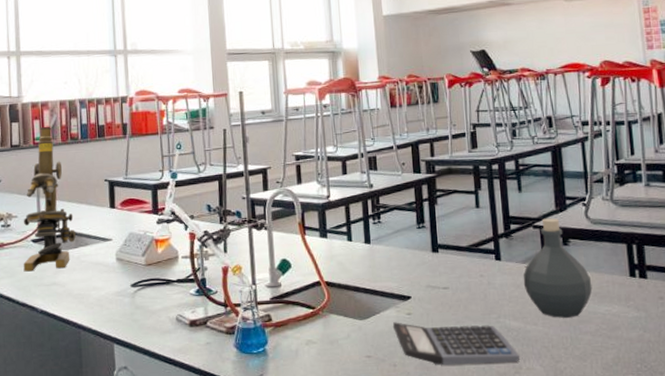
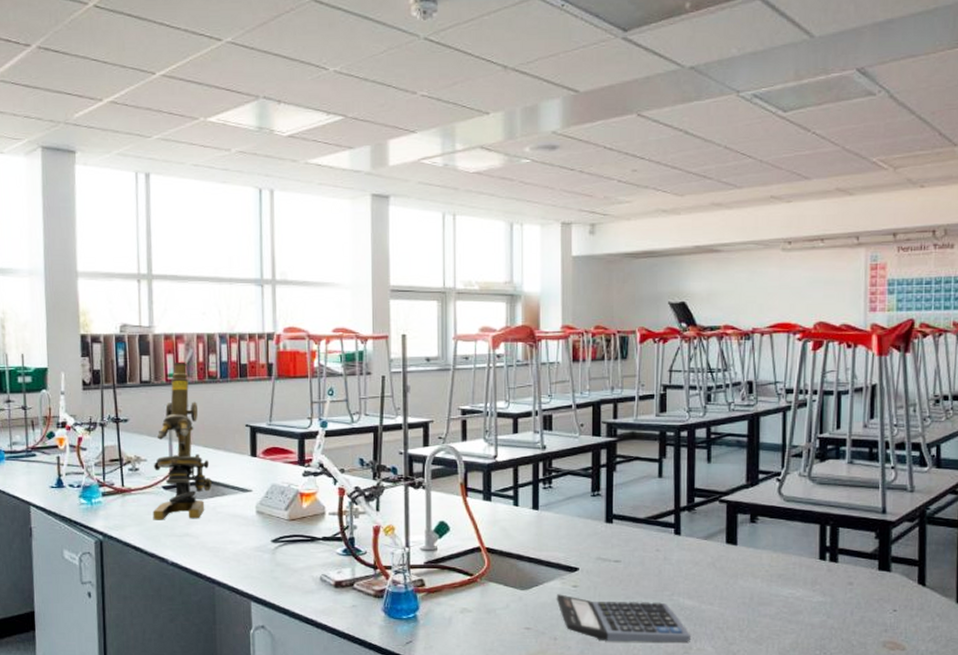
flask: present [523,218,592,318] -> none [702,492,777,599]

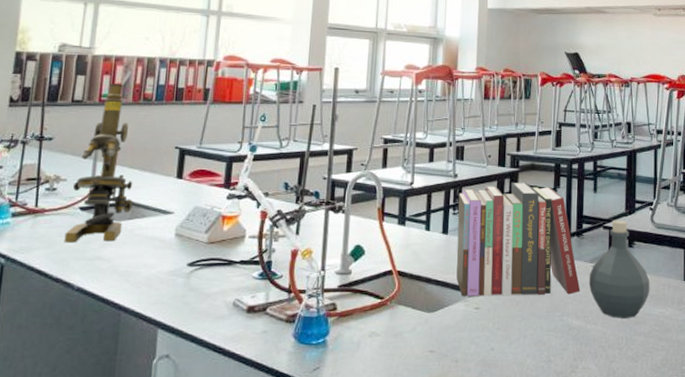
books: none [548,452,693,574] -> present [456,182,580,296]
calculator: present [556,594,690,642] -> none [459,316,577,362]
flask: none [702,492,777,599] -> present [588,220,650,318]

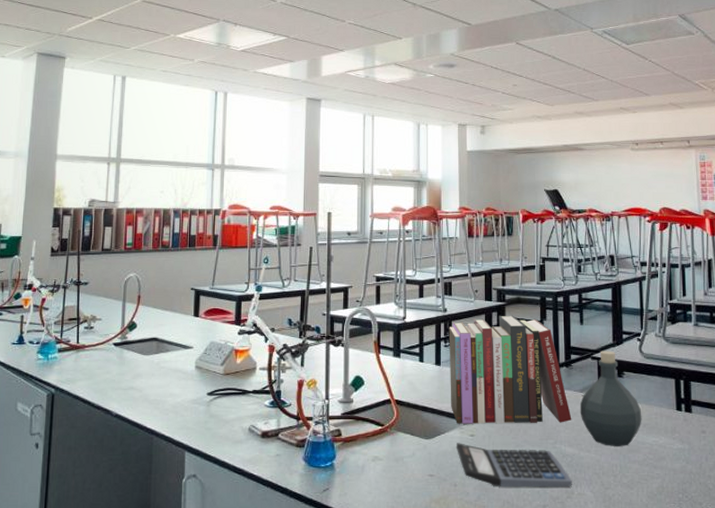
microscope: present [64,84,133,243] -> none [102,233,158,375]
calculator: none [459,316,577,362] -> present [456,443,572,487]

